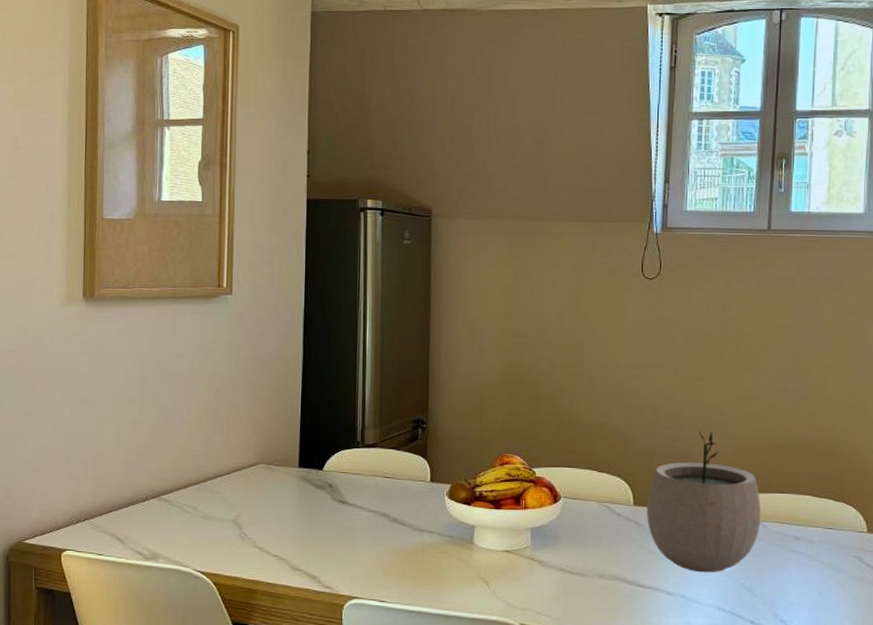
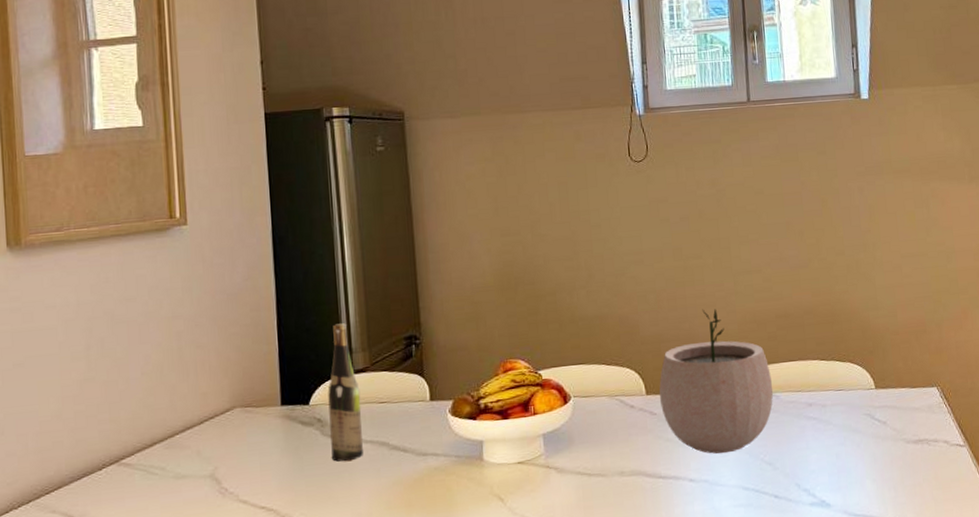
wine bottle: none [339,400,369,526] -> present [328,323,363,462]

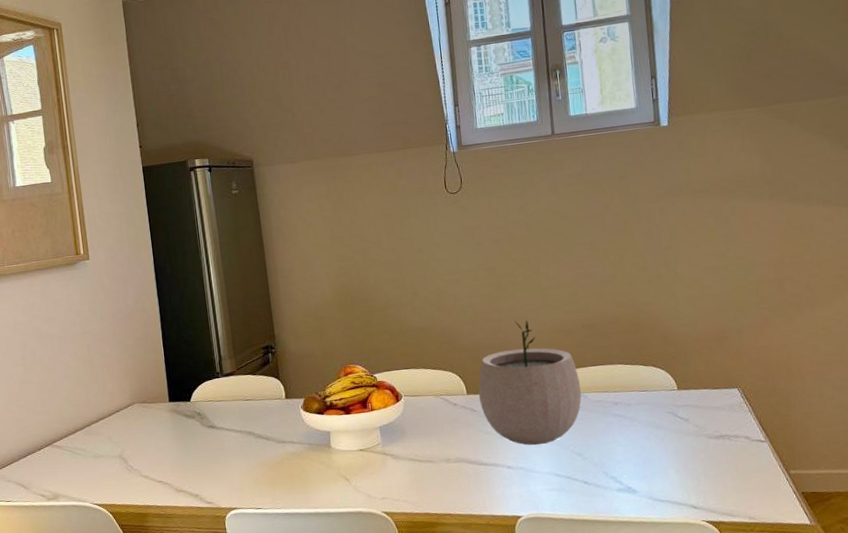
wine bottle: present [328,323,363,462] -> none [204,336,235,447]

